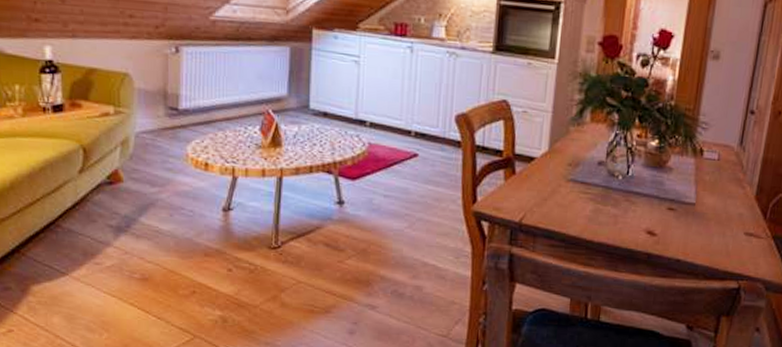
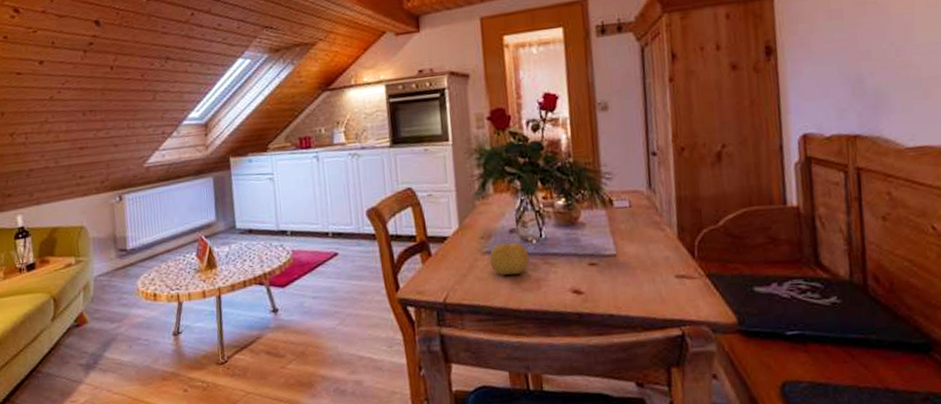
fruit: none [572,173,613,207] -> present [489,243,529,275]

